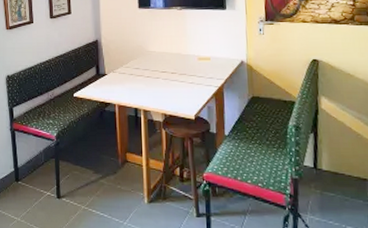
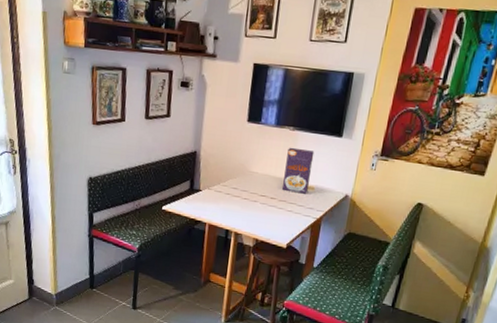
cereal box: none [179,24,205,65] -> present [282,147,315,194]

